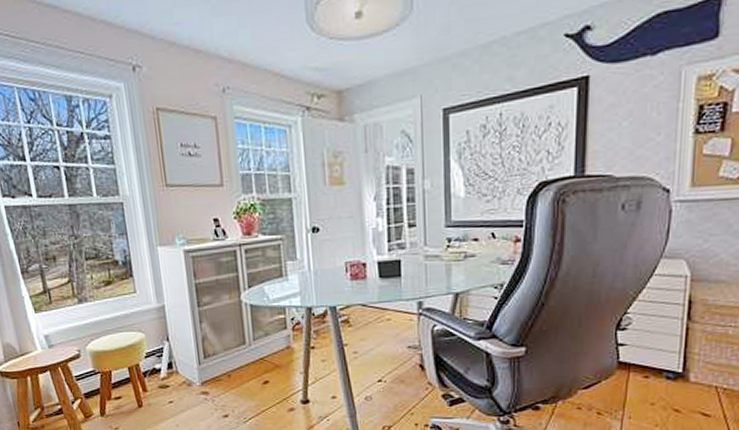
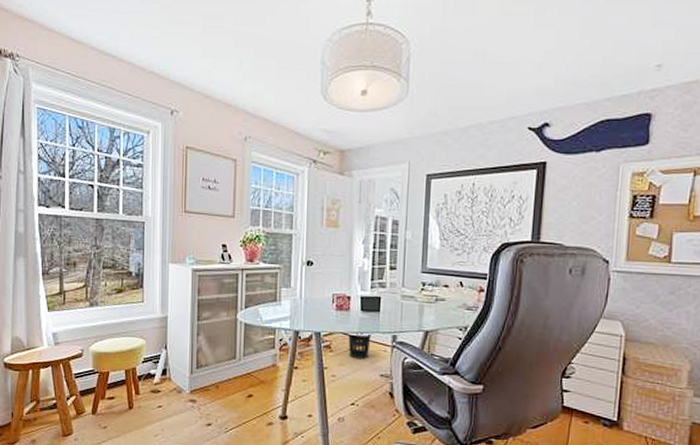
wastebasket: none [366,301,395,332] -> present [347,332,372,360]

